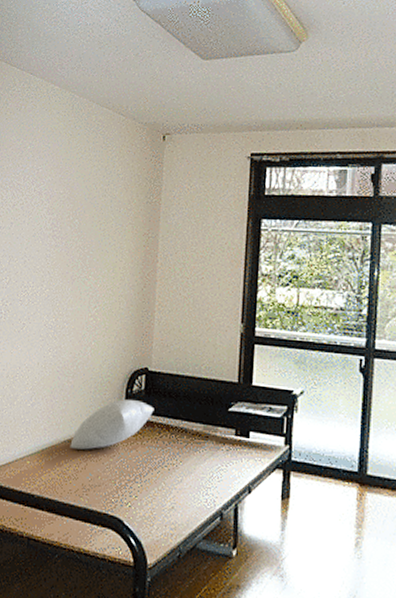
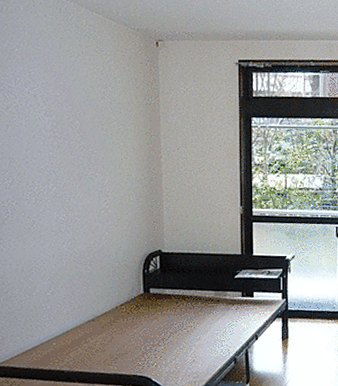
pillow: present [70,399,154,450] -> none [94,278,170,326]

